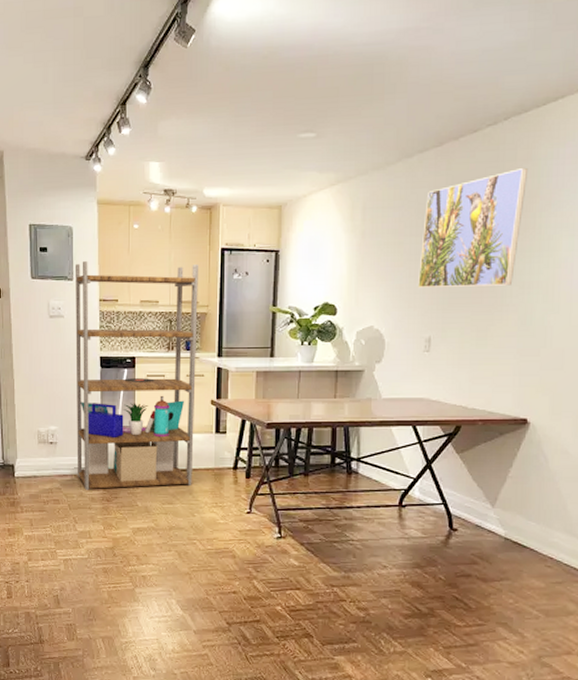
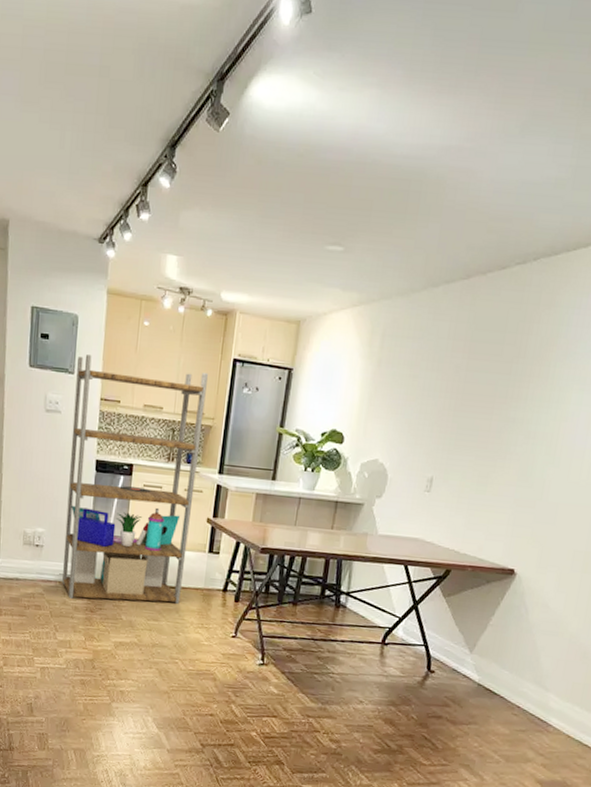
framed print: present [418,167,527,288] -> none [427,312,549,434]

